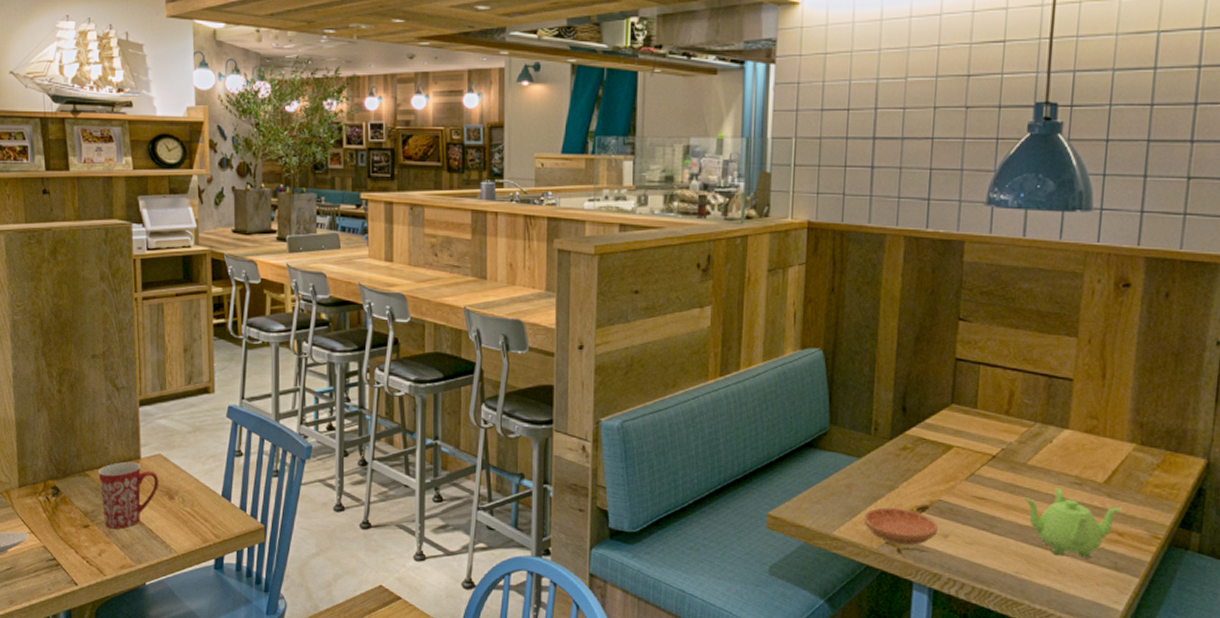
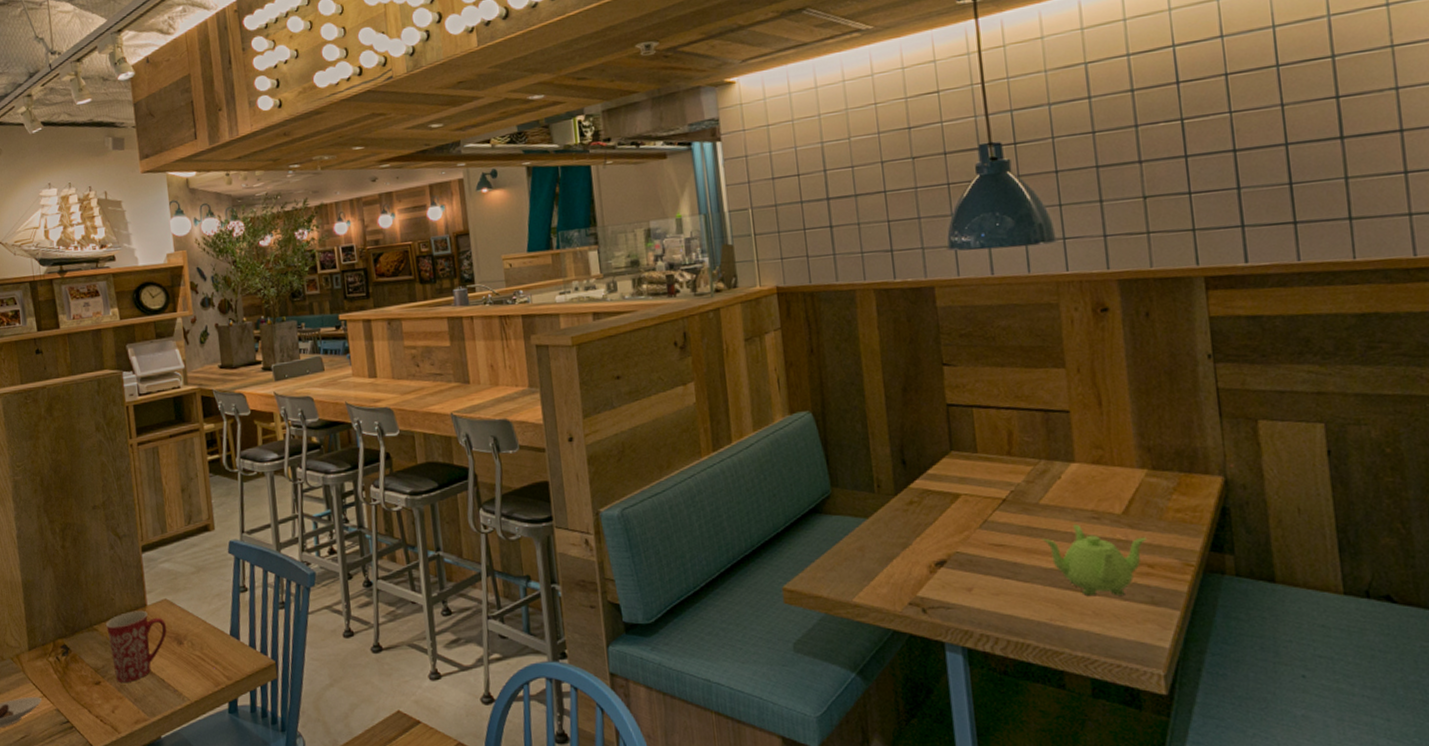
saucer: present [863,507,938,545] -> none [881,566,960,603]

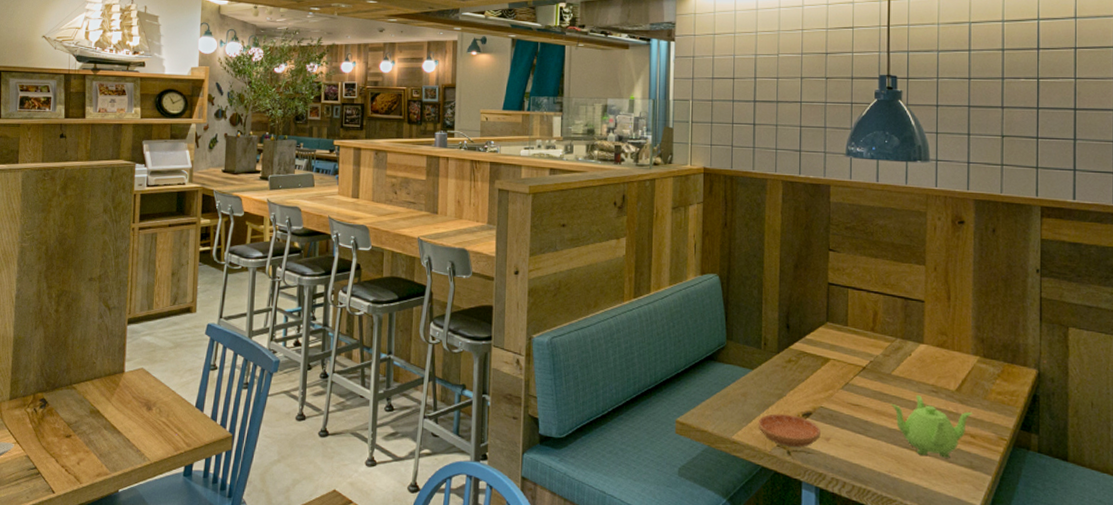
mug: present [105,610,167,682] -> none [83,375,140,439]
saucer: none [881,566,960,603] -> present [758,414,821,447]

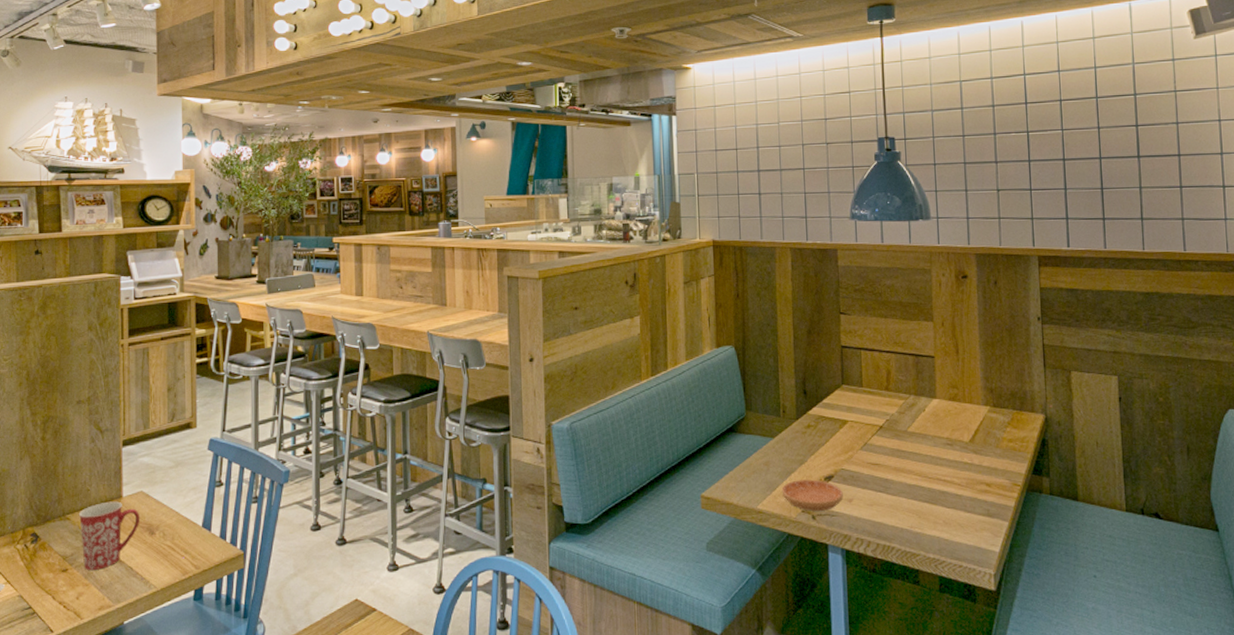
mug: none [83,375,140,439] -> present [78,501,140,570]
teapot: present [890,394,973,458] -> none [908,448,987,508]

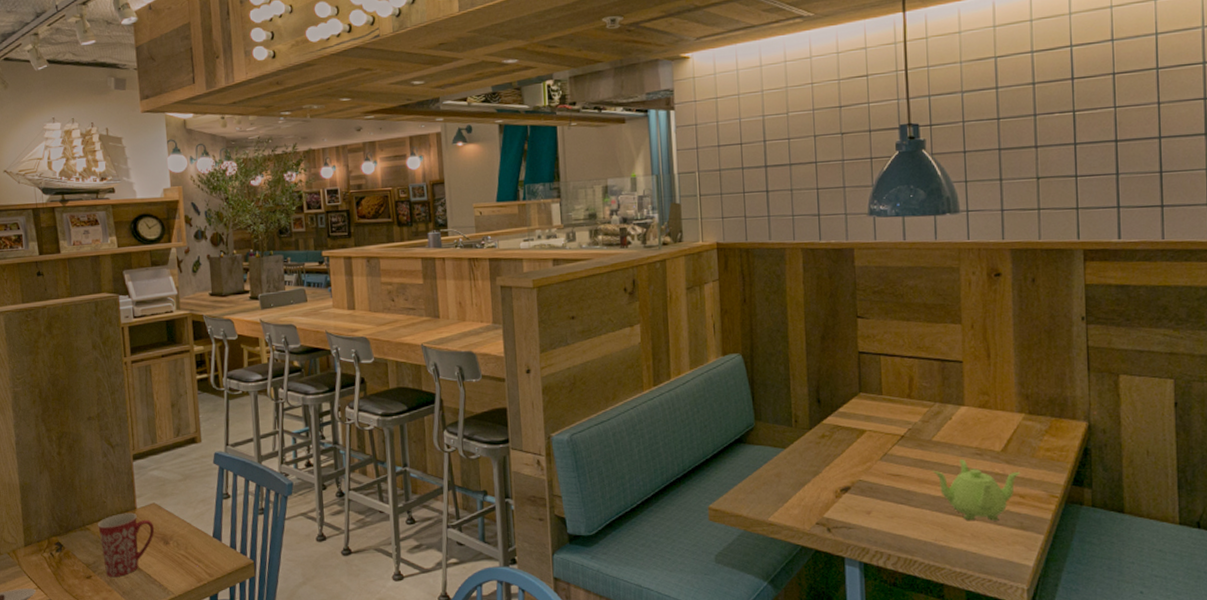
saucer: present [781,479,843,511] -> none [794,491,861,523]
teapot: none [908,448,987,508] -> present [932,458,1021,521]

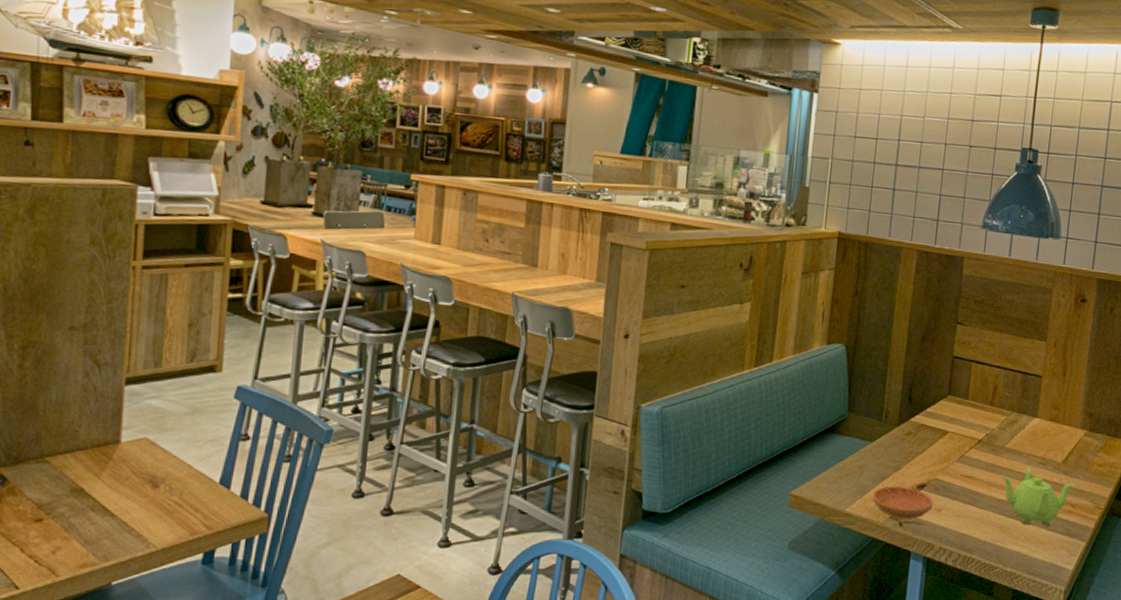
mug: present [97,512,155,577] -> none [61,446,142,522]
saucer: none [794,491,861,523] -> present [872,486,933,518]

